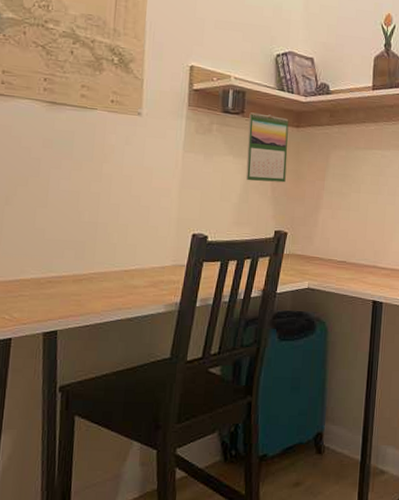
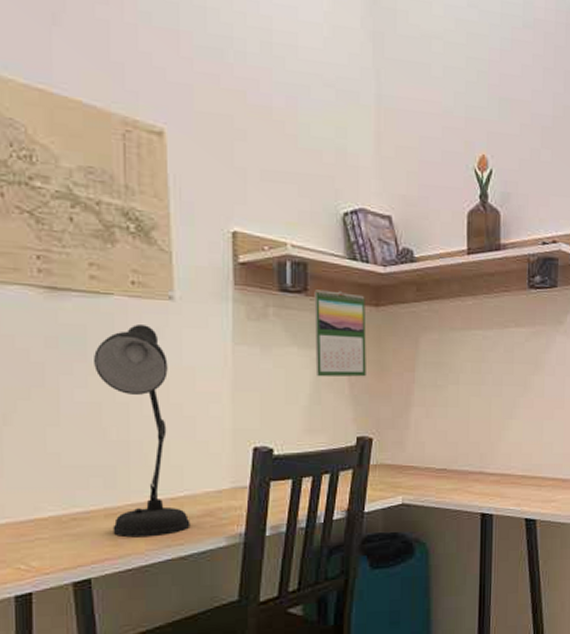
desk lamp: none [77,133,138,300] -> present [94,325,190,536]

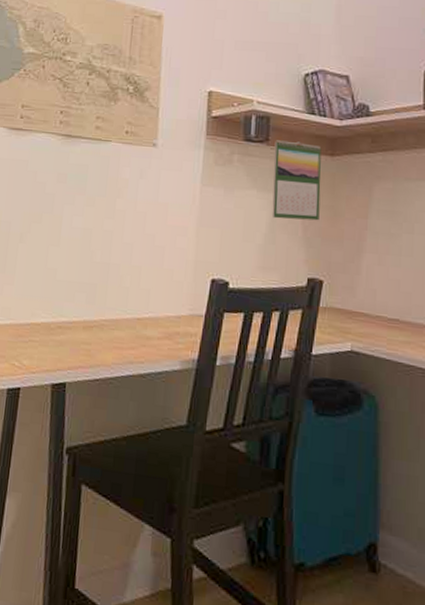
desk lamp: present [94,325,190,536] -> none [88,166,152,352]

